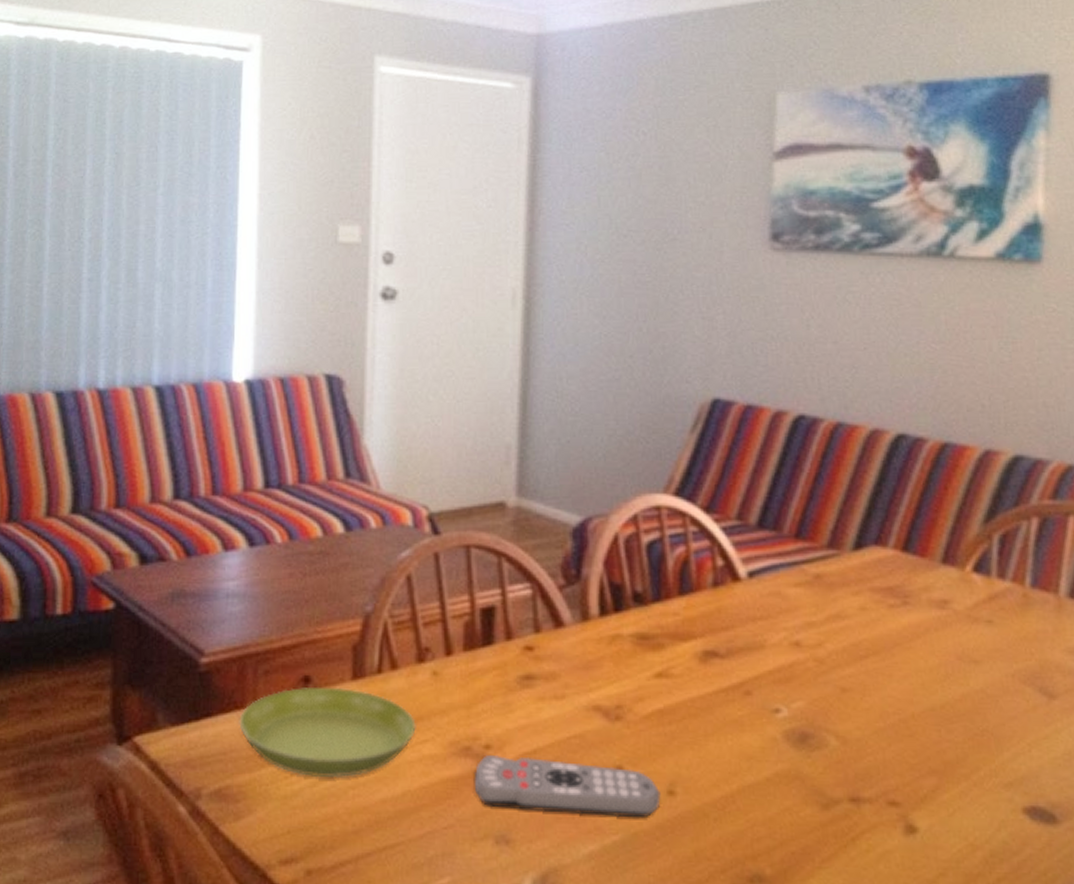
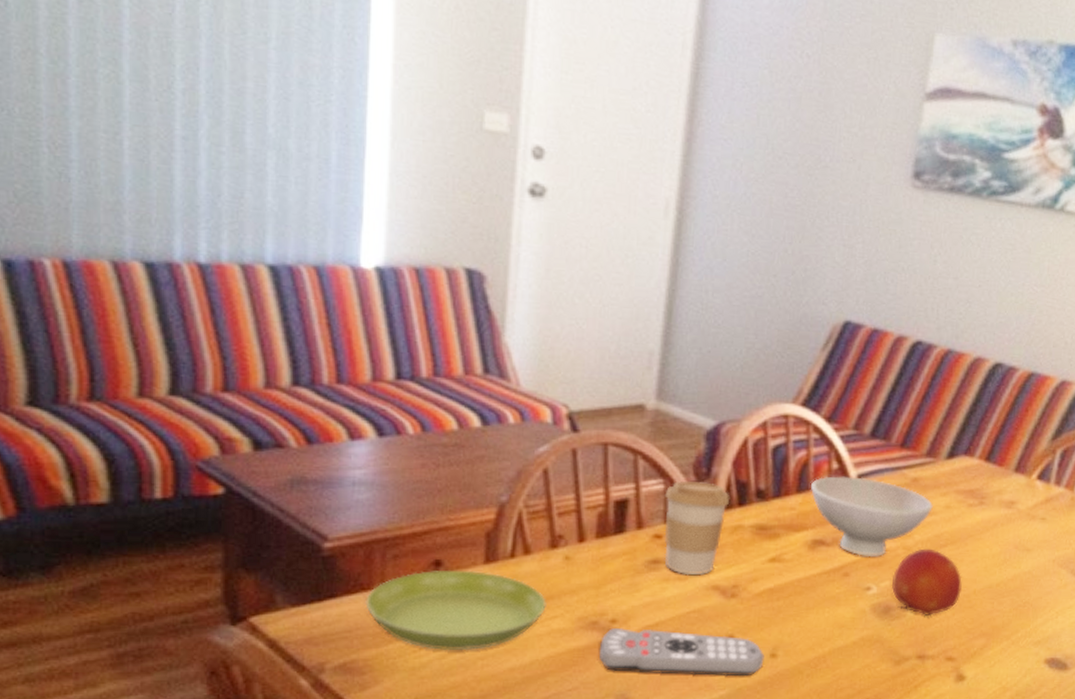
coffee cup: none [533,585,605,694] -> present [664,481,730,576]
bowl: none [695,574,844,671] -> present [811,476,933,556]
fruit: none [805,660,896,746] -> present [891,548,962,615]

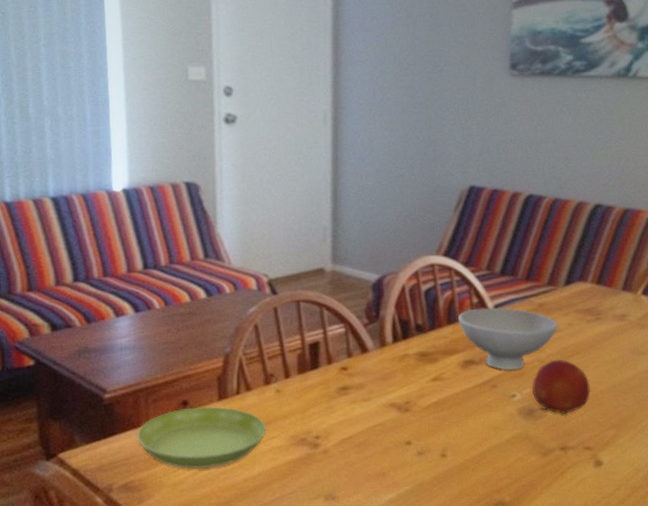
remote control: present [599,628,765,677] -> none [308,441,437,477]
coffee cup: present [664,481,730,576] -> none [346,323,396,397]

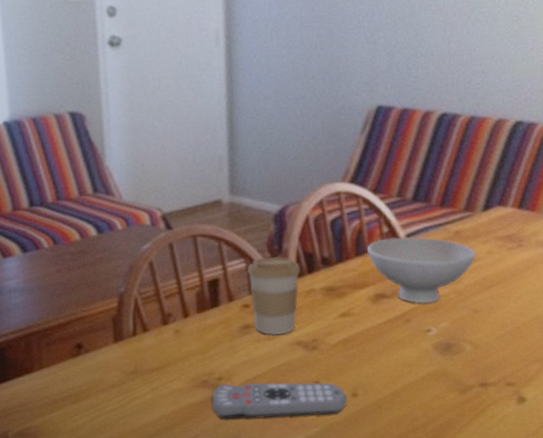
saucer: present [136,407,266,469] -> none [30,349,166,415]
remote control: none [308,441,437,477] -> present [211,382,347,419]
coffee cup: none [346,323,396,397] -> present [247,257,301,336]
fruit: present [532,359,590,414] -> none [448,290,512,349]

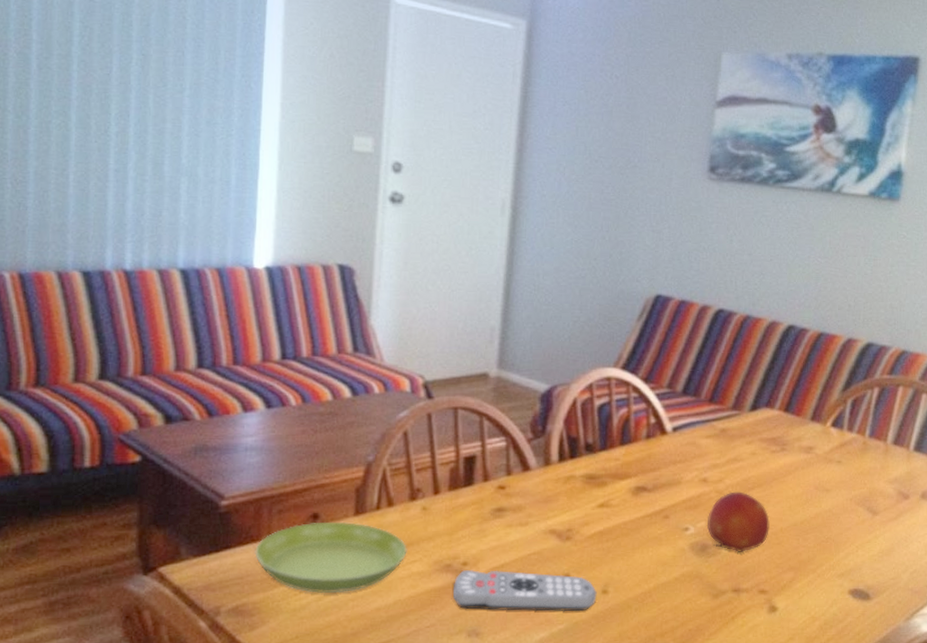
saucer: none [30,349,166,415] -> present [255,522,407,594]
coffee cup: present [247,257,301,336] -> none [506,439,563,521]
bowl: present [367,236,476,303] -> none [633,429,740,500]
fruit: none [448,290,512,349] -> present [706,491,770,552]

